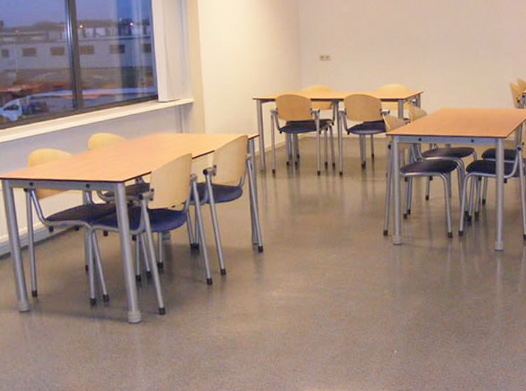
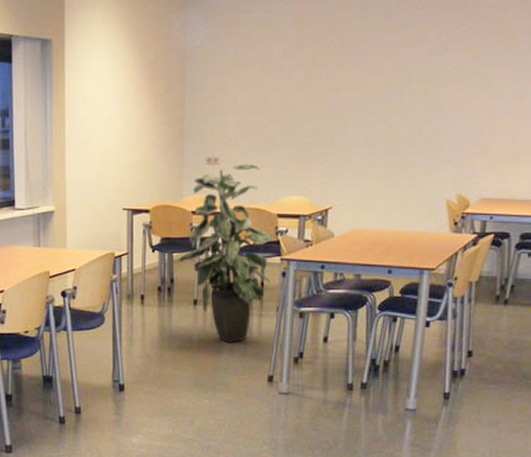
indoor plant: none [303,60,380,205] -> present [179,164,275,343]

